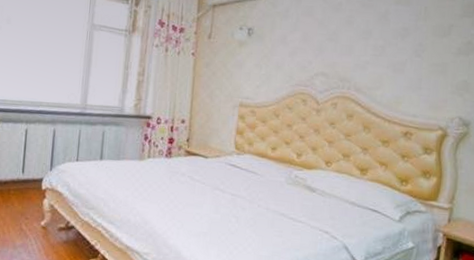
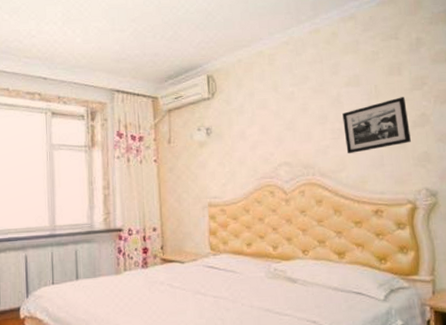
picture frame: none [385,22,454,73] -> present [342,97,411,154]

